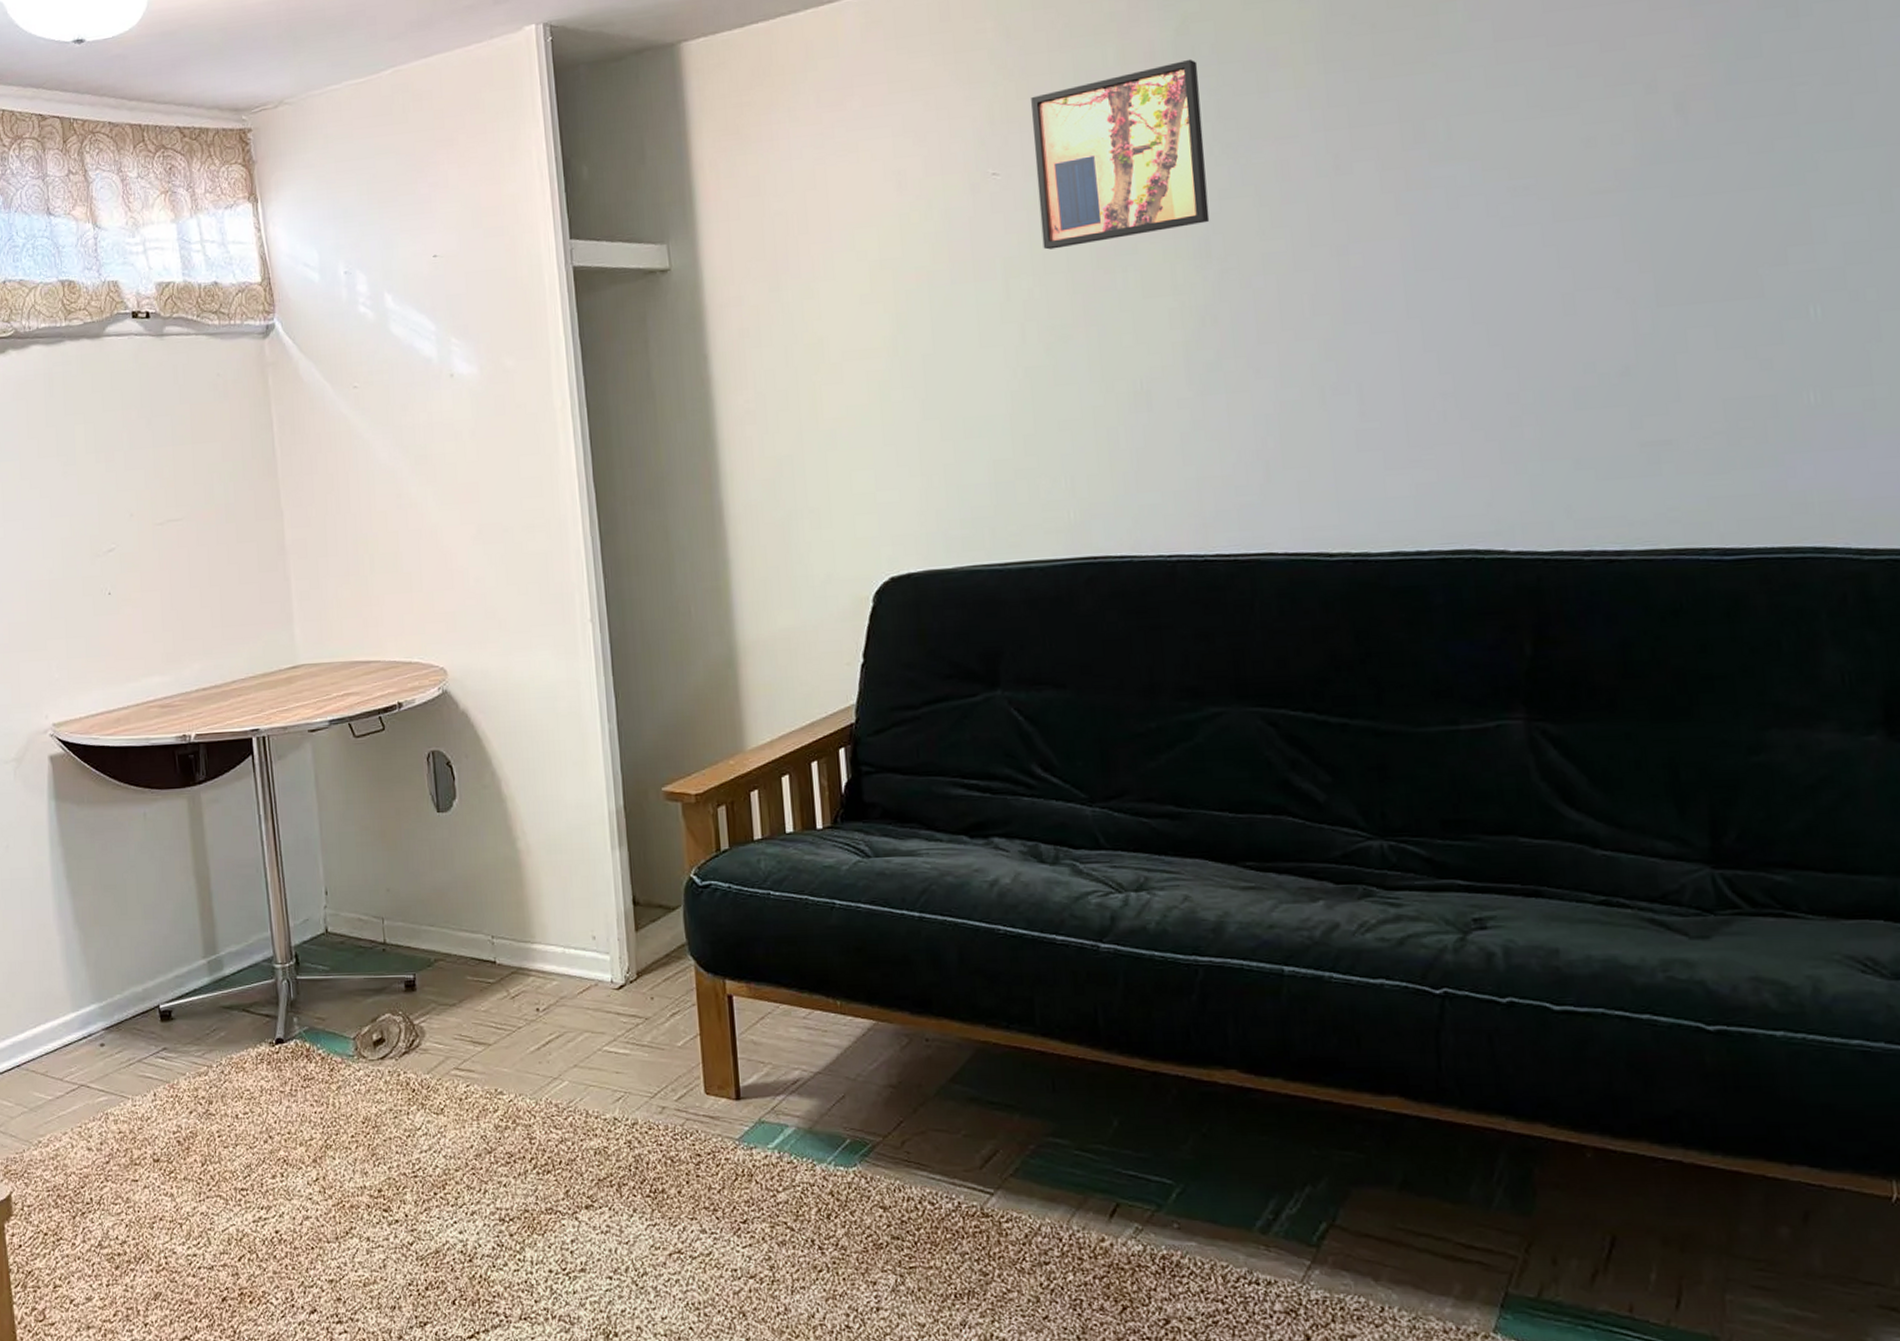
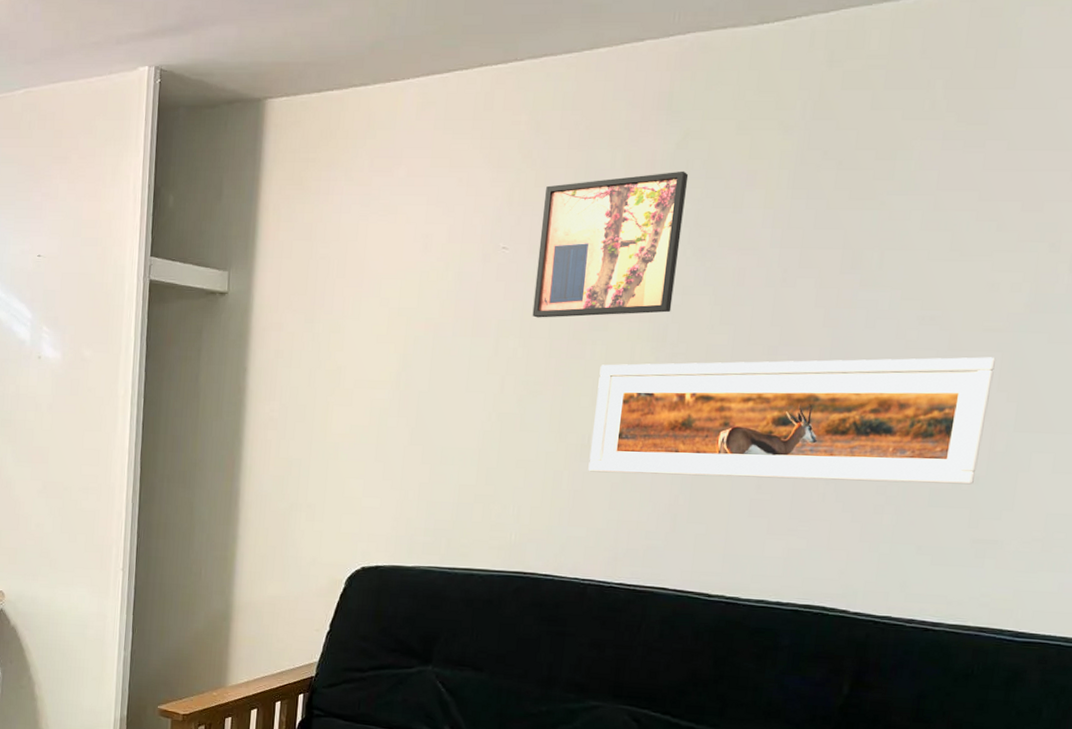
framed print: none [1138,223,1624,424] -> present [588,357,996,485]

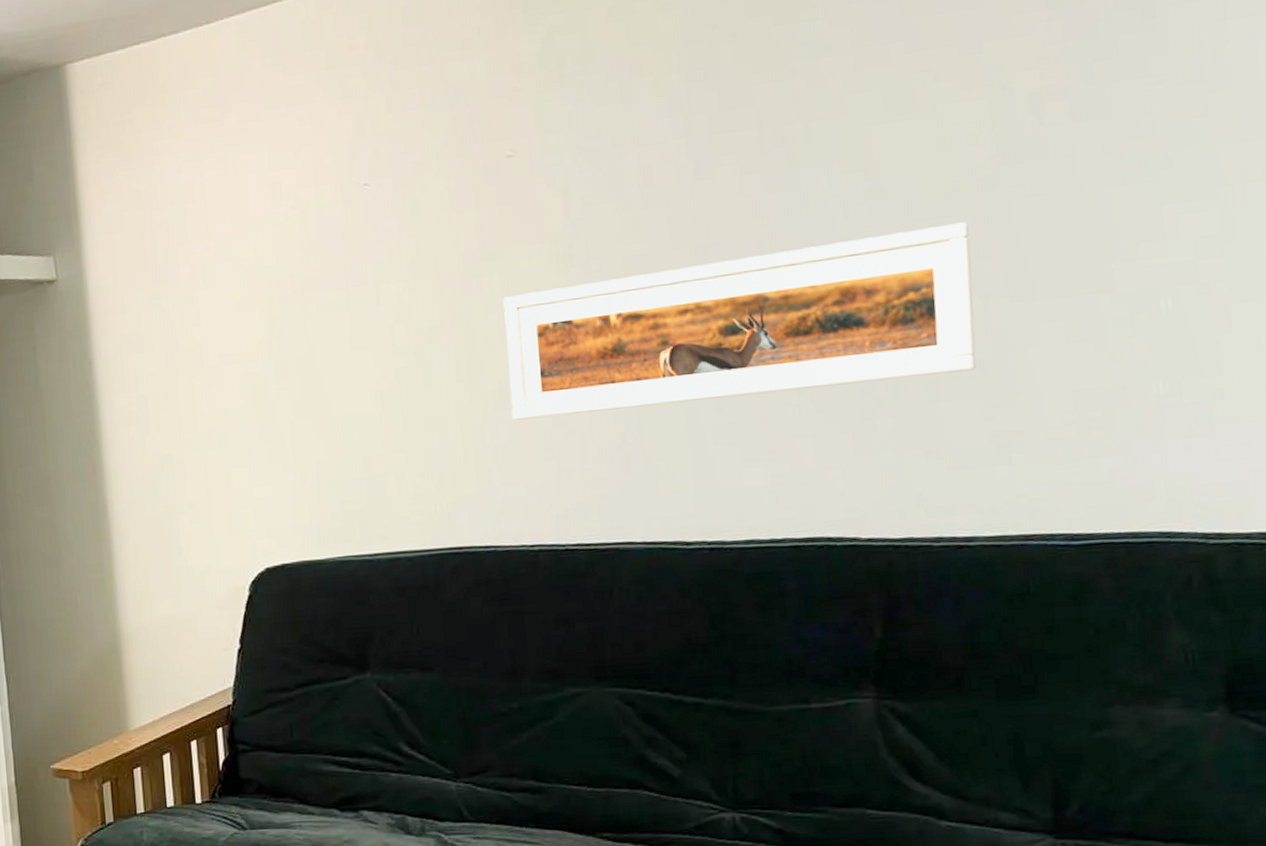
wall art: present [532,170,689,318] -> none [401,70,573,256]

